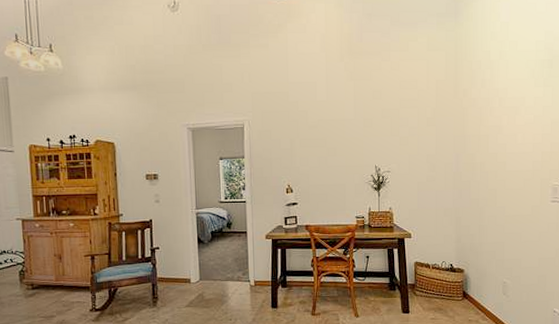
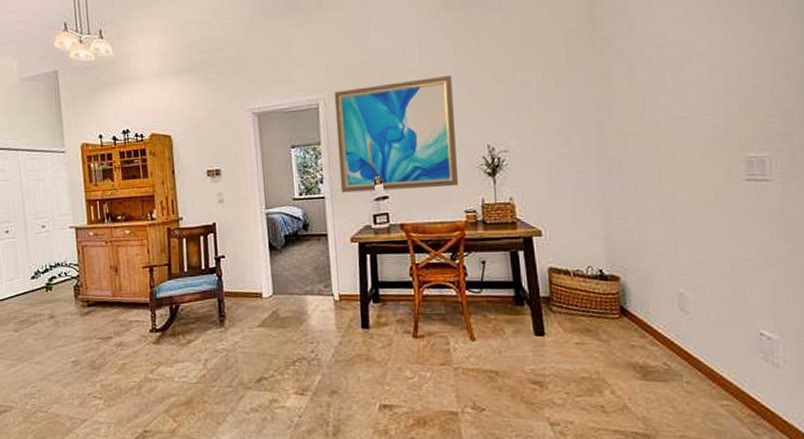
wall art: none [257,108,351,199] -> present [334,74,458,193]

